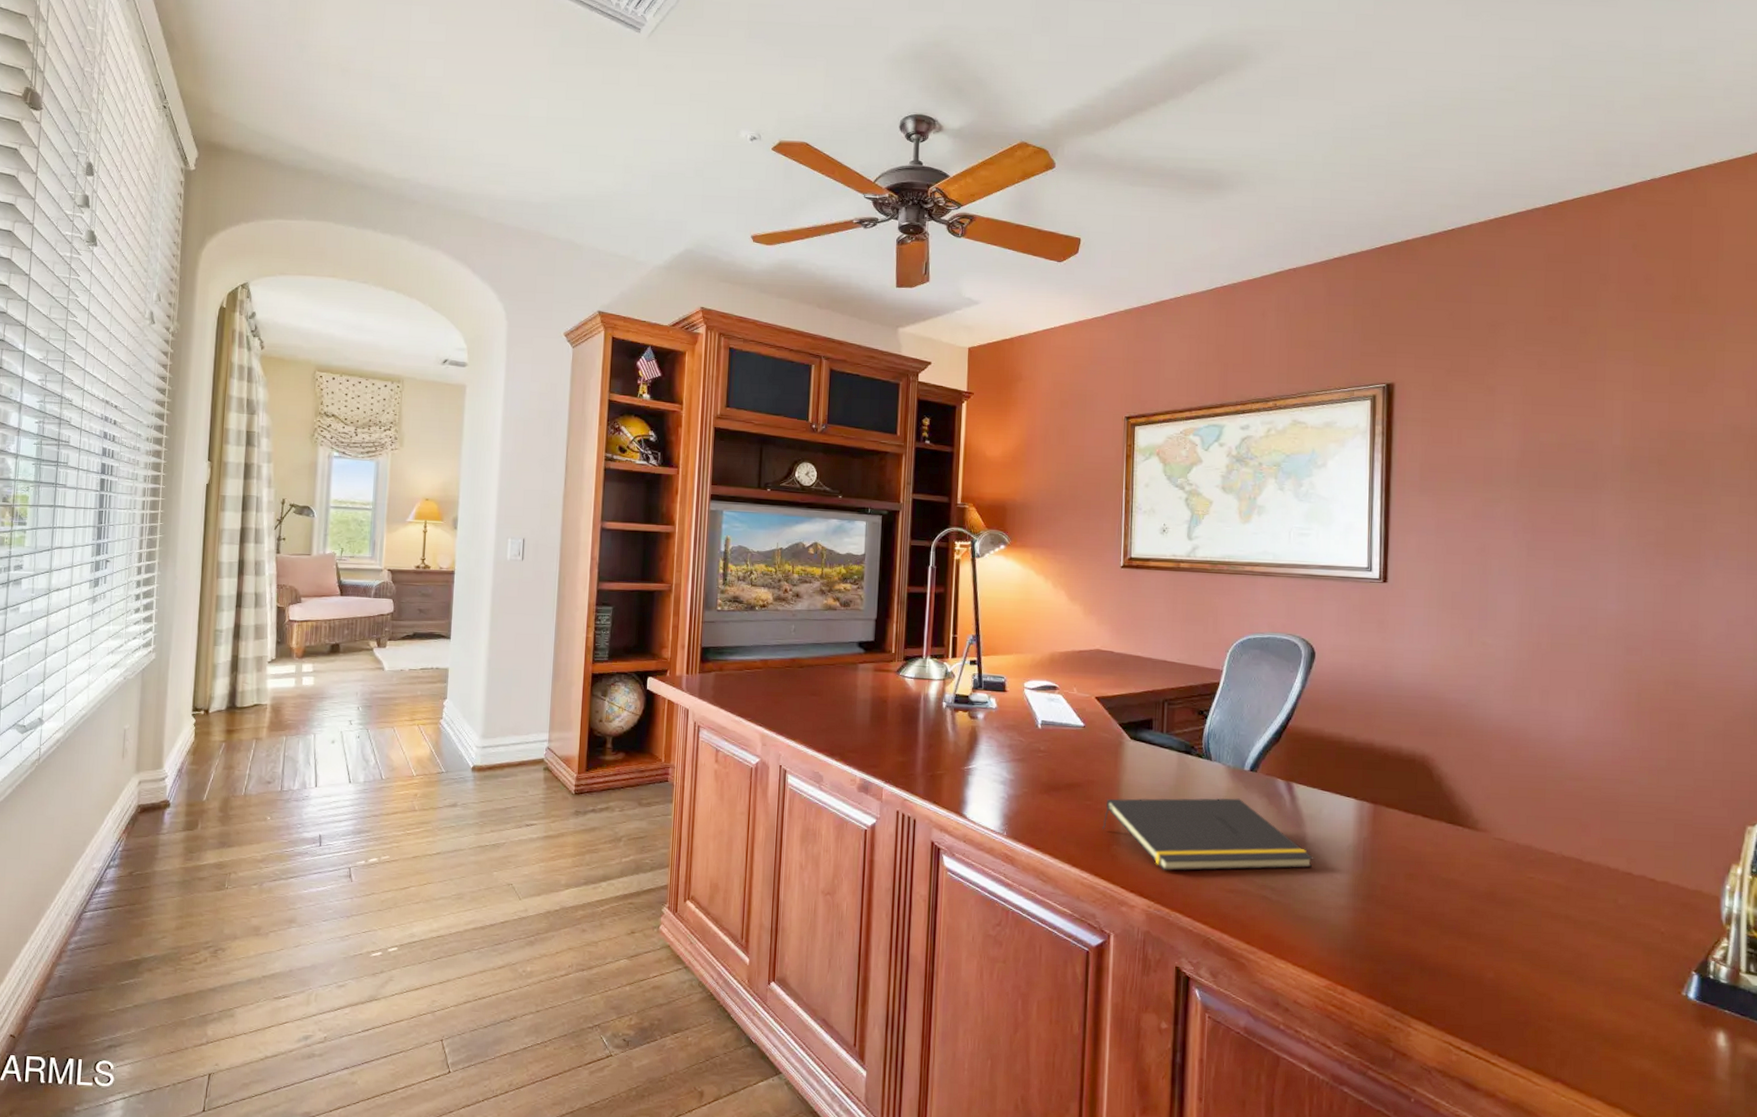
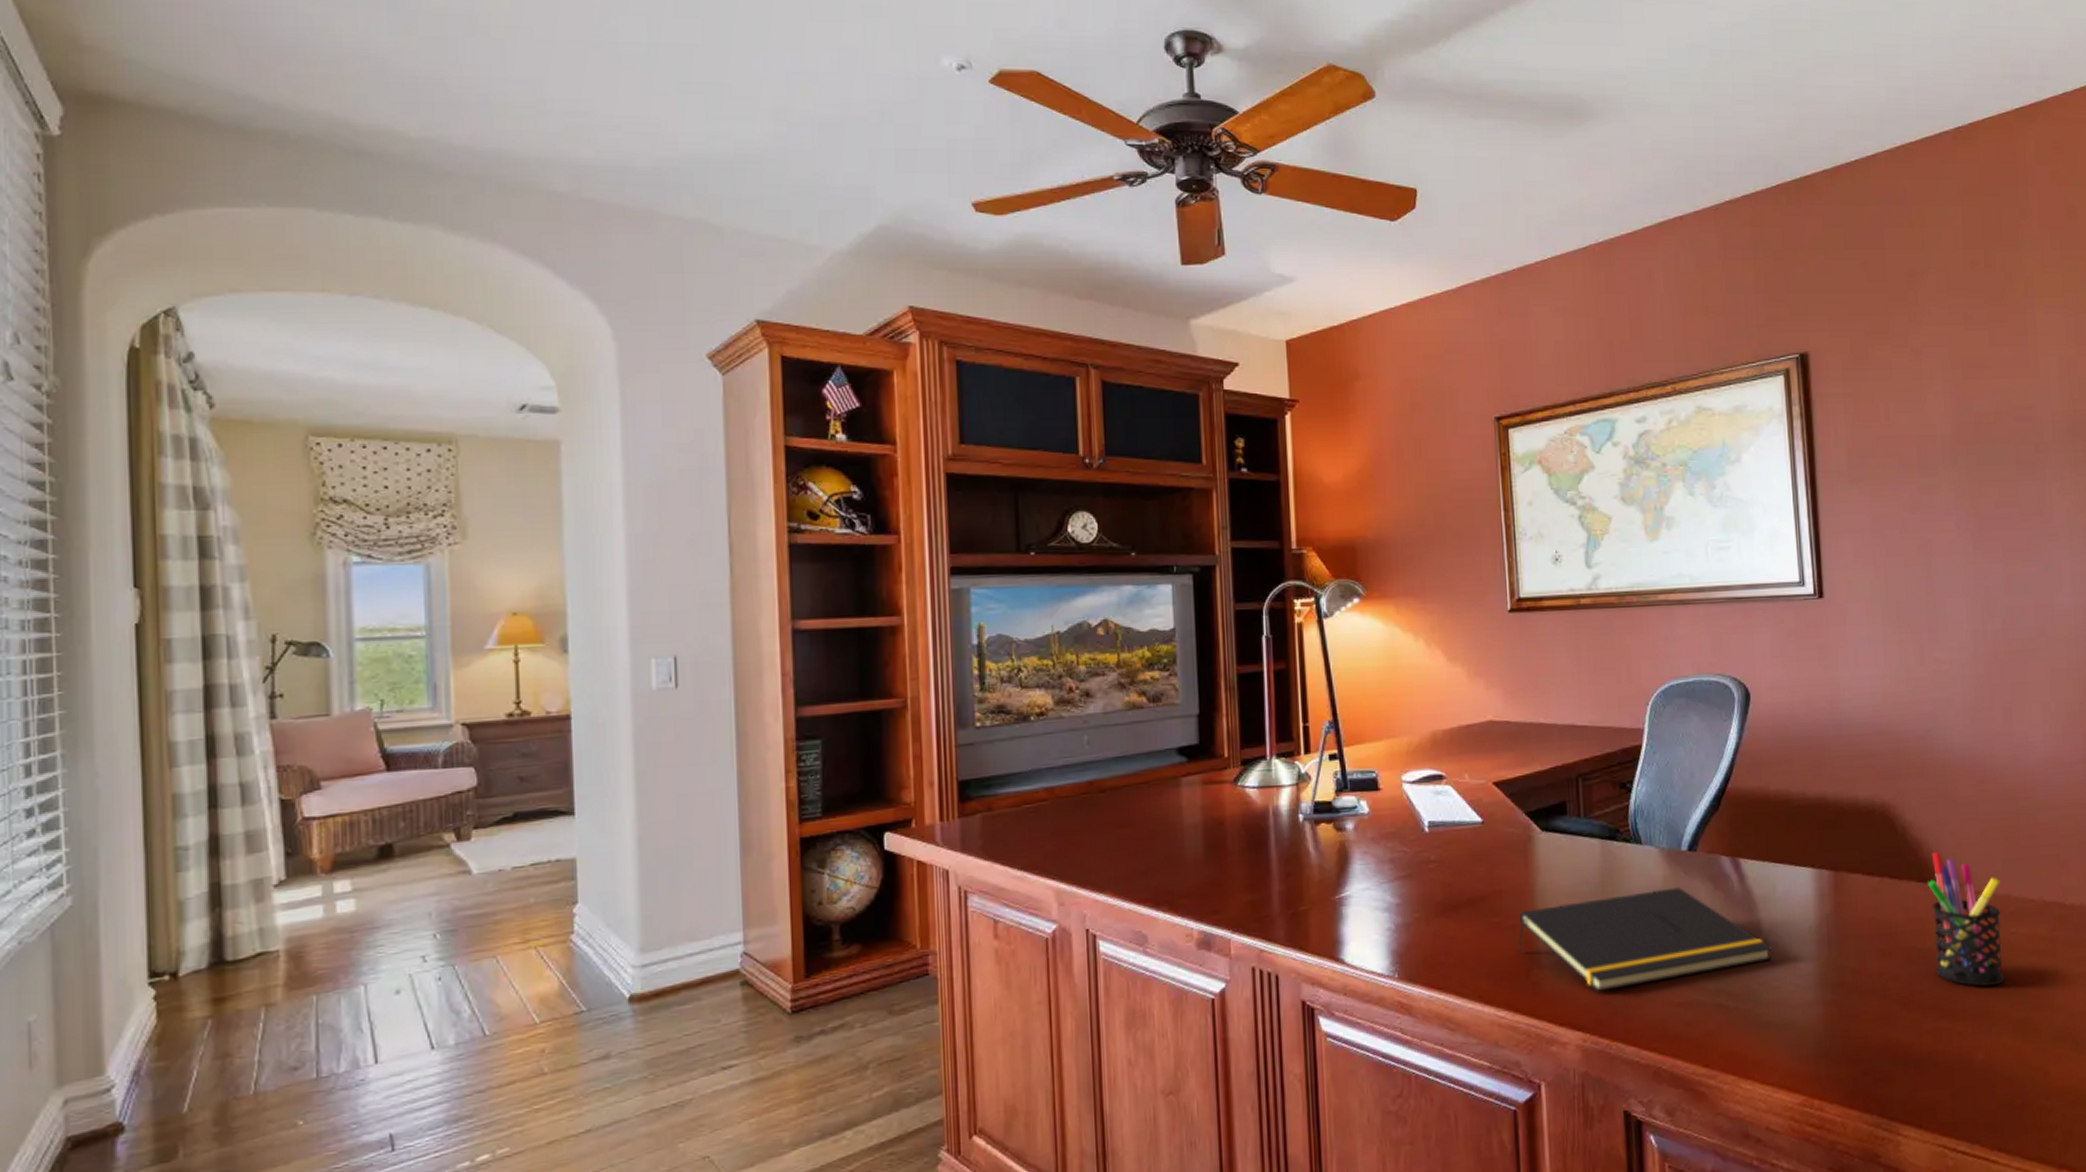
pen holder: none [1457,800,1524,919] -> present [1928,851,2005,987]

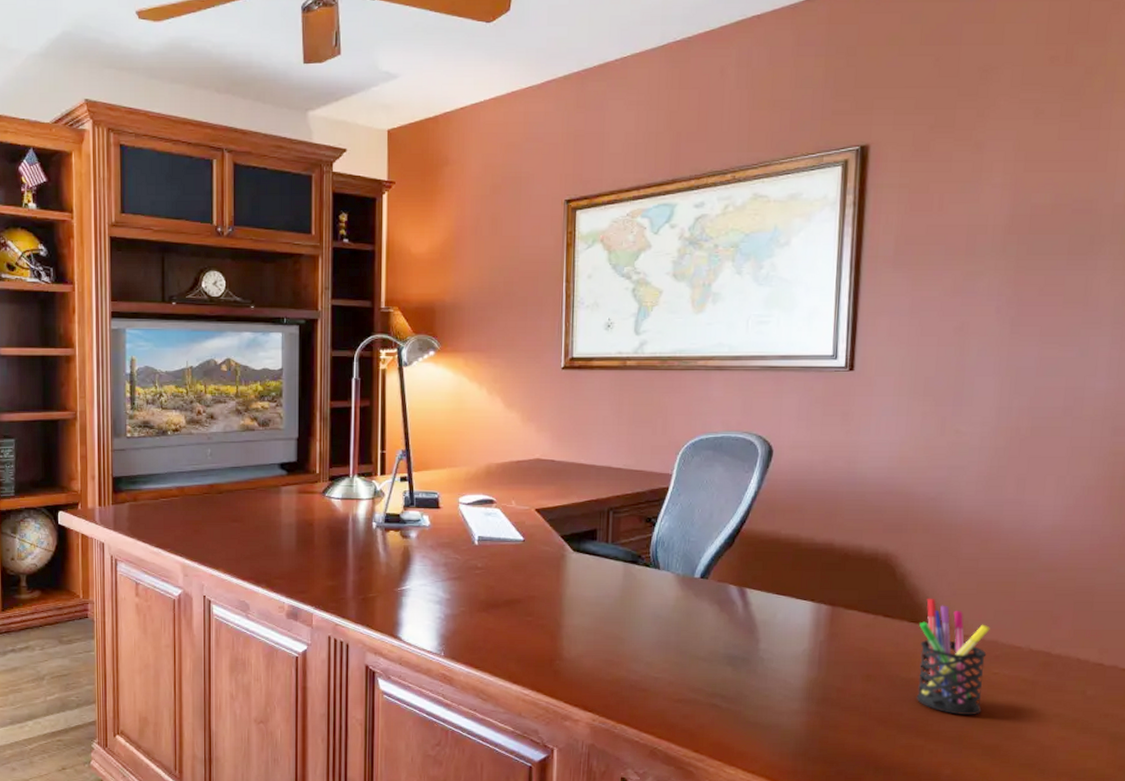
notepad: present [1517,887,1773,991] -> none [544,607,767,683]

